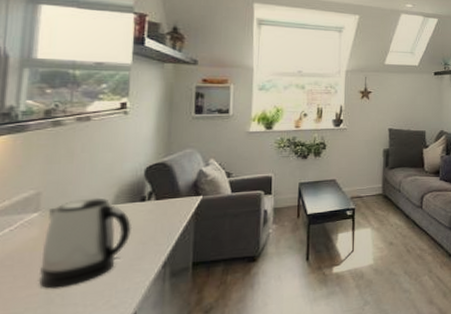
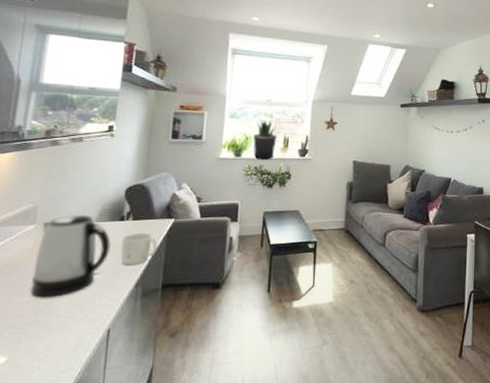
mug: none [143,212,185,247] -> present [120,233,158,266]
planter: none [285,89,310,131] -> present [253,117,277,160]

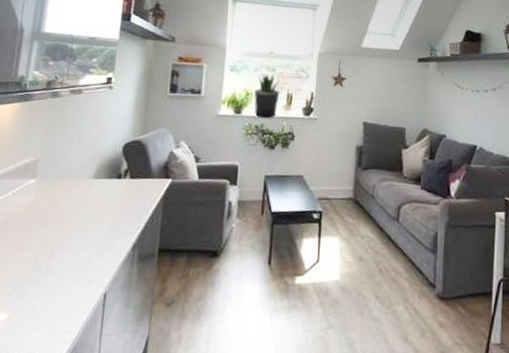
kettle: present [30,214,112,298] -> none [30,169,109,256]
mug: present [120,233,158,266] -> none [117,192,155,227]

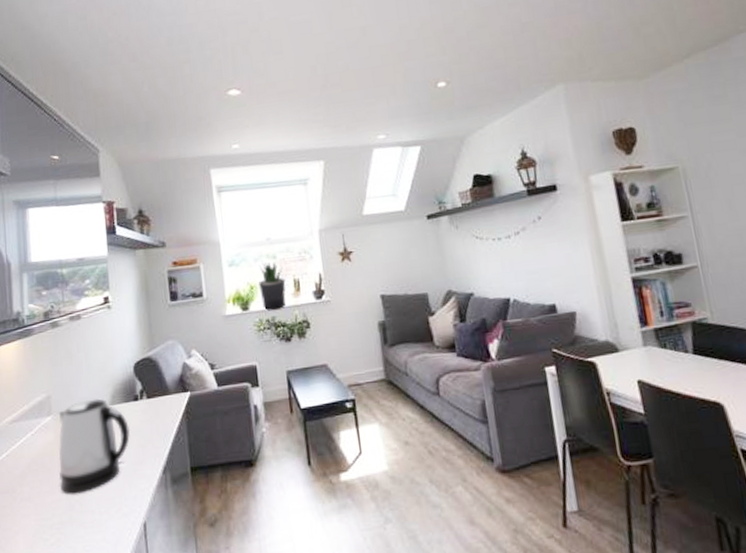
kettle: none [30,169,109,256] -> present [58,398,131,494]

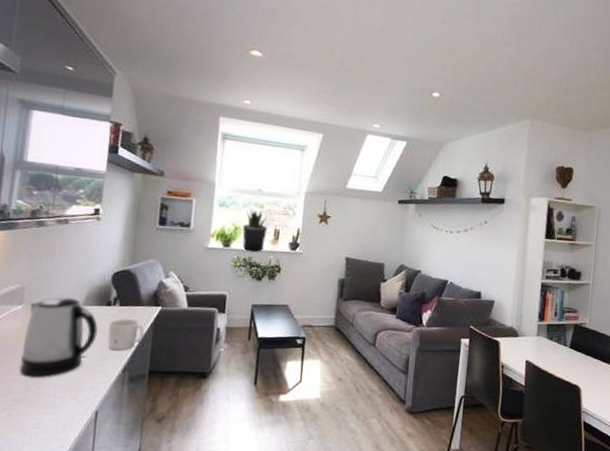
mug: none [139,411,178,450] -> present [107,319,145,351]

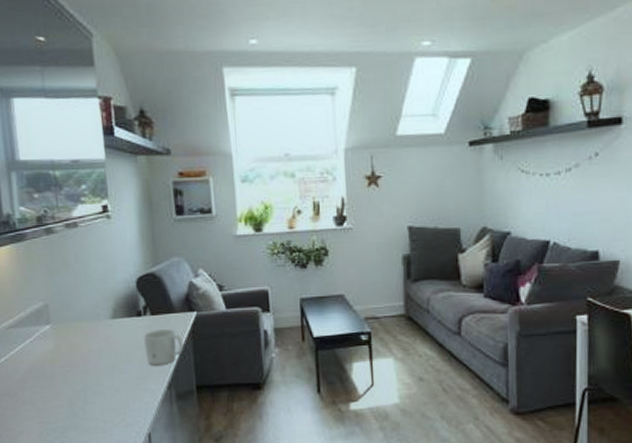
kettle: present [19,297,99,378] -> none [57,311,134,402]
planter: present [242,207,268,252] -> none [274,178,304,233]

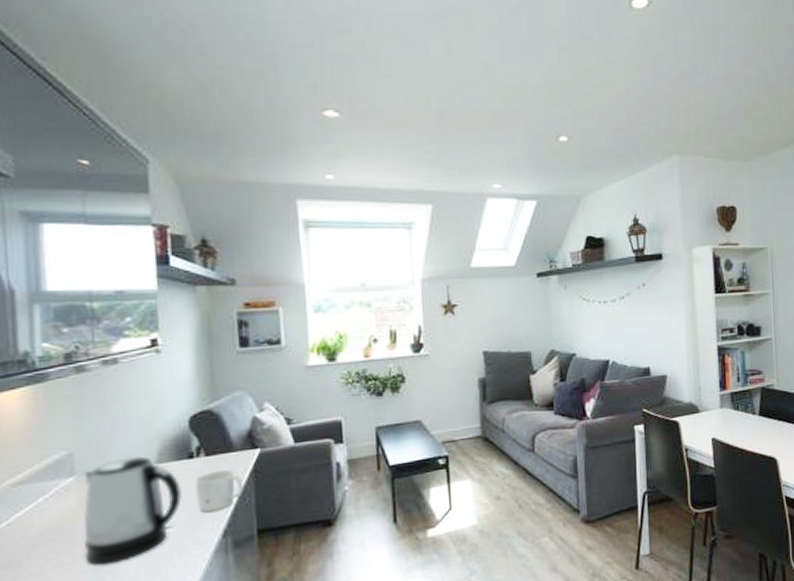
kettle: none [57,311,134,402] -> present [83,456,183,564]

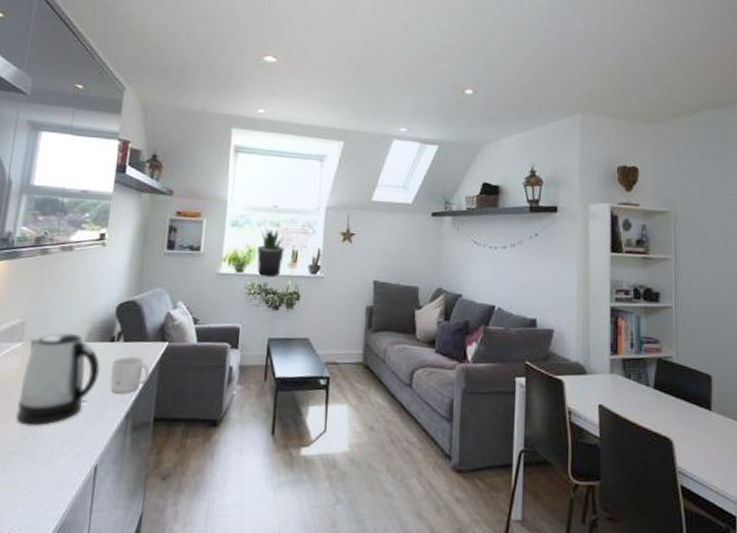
planter: none [349,308,381,362] -> present [257,226,285,276]

